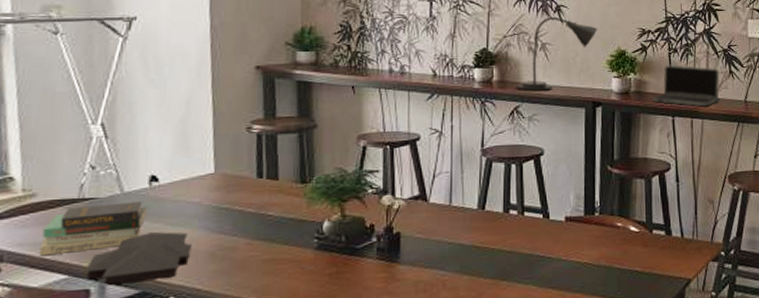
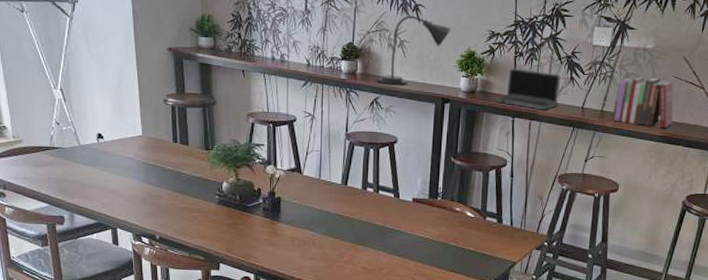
books: present [39,202,148,256] -> none [28,153,98,188]
papers: present [85,232,191,286] -> none [59,178,129,215]

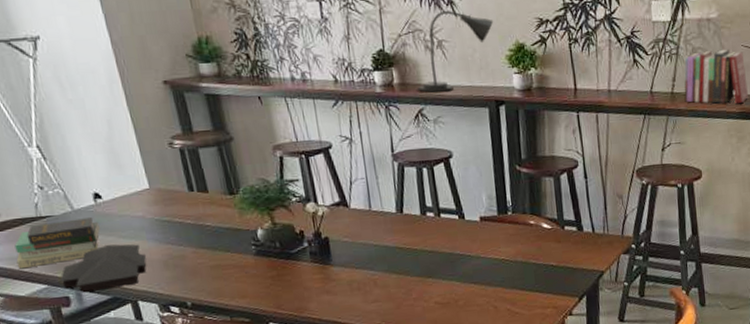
books: none [28,153,98,188] -> present [14,217,100,269]
papers: none [59,178,129,215] -> present [60,244,146,293]
laptop: present [495,68,561,111] -> none [555,56,625,101]

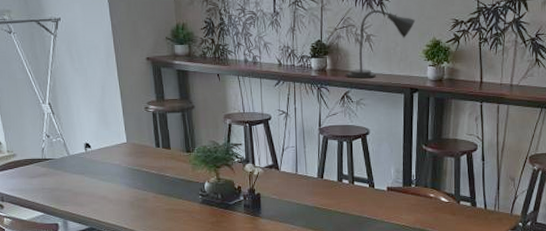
books: present [14,217,100,269] -> none [24,162,87,199]
papers: present [60,244,146,293] -> none [53,185,118,222]

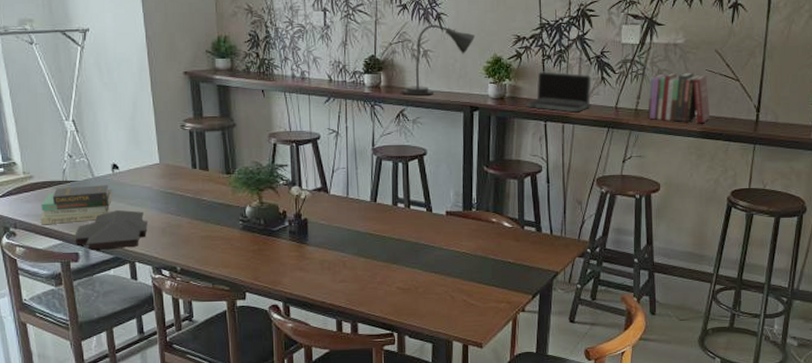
books: none [24,162,87,199] -> present [40,185,113,225]
papers: none [53,185,118,222] -> present [73,210,148,251]
laptop: none [463,54,526,94] -> present [526,71,592,113]

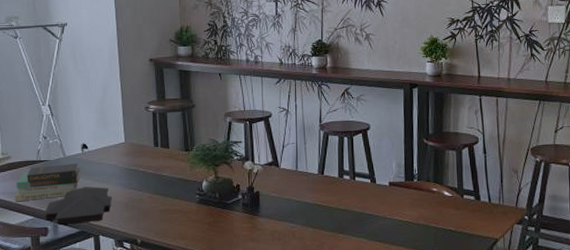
desk lamp: present [400,24,476,97] -> none [344,10,413,76]
laptop: present [526,71,592,113] -> none [461,50,523,87]

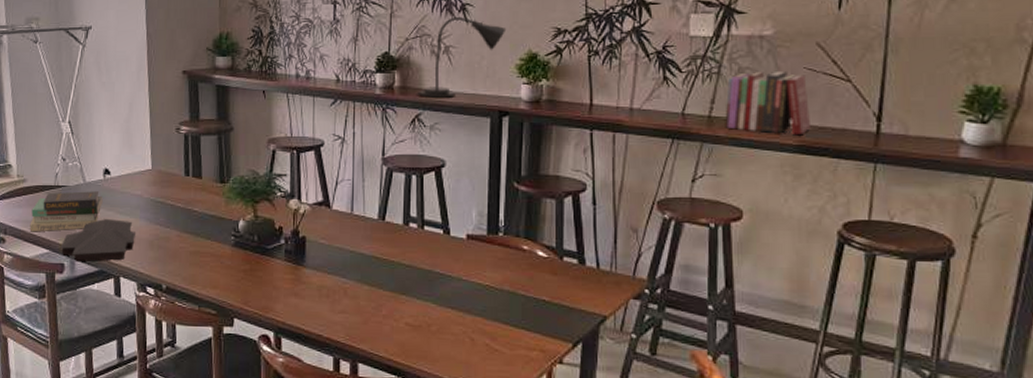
desk lamp: none [344,10,413,76] -> present [416,16,507,99]

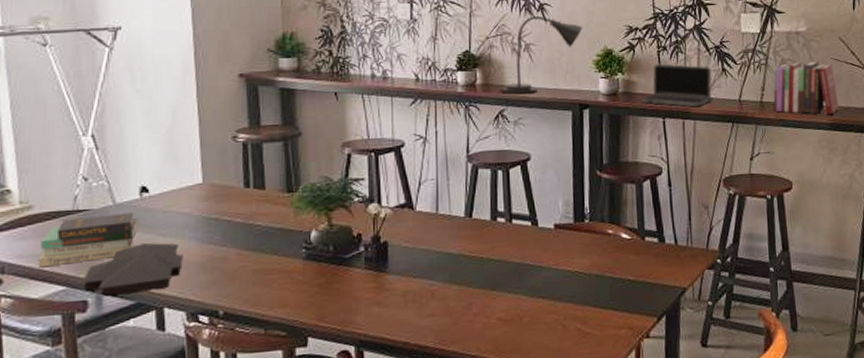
laptop: none [567,70,651,120] -> present [641,63,713,108]

